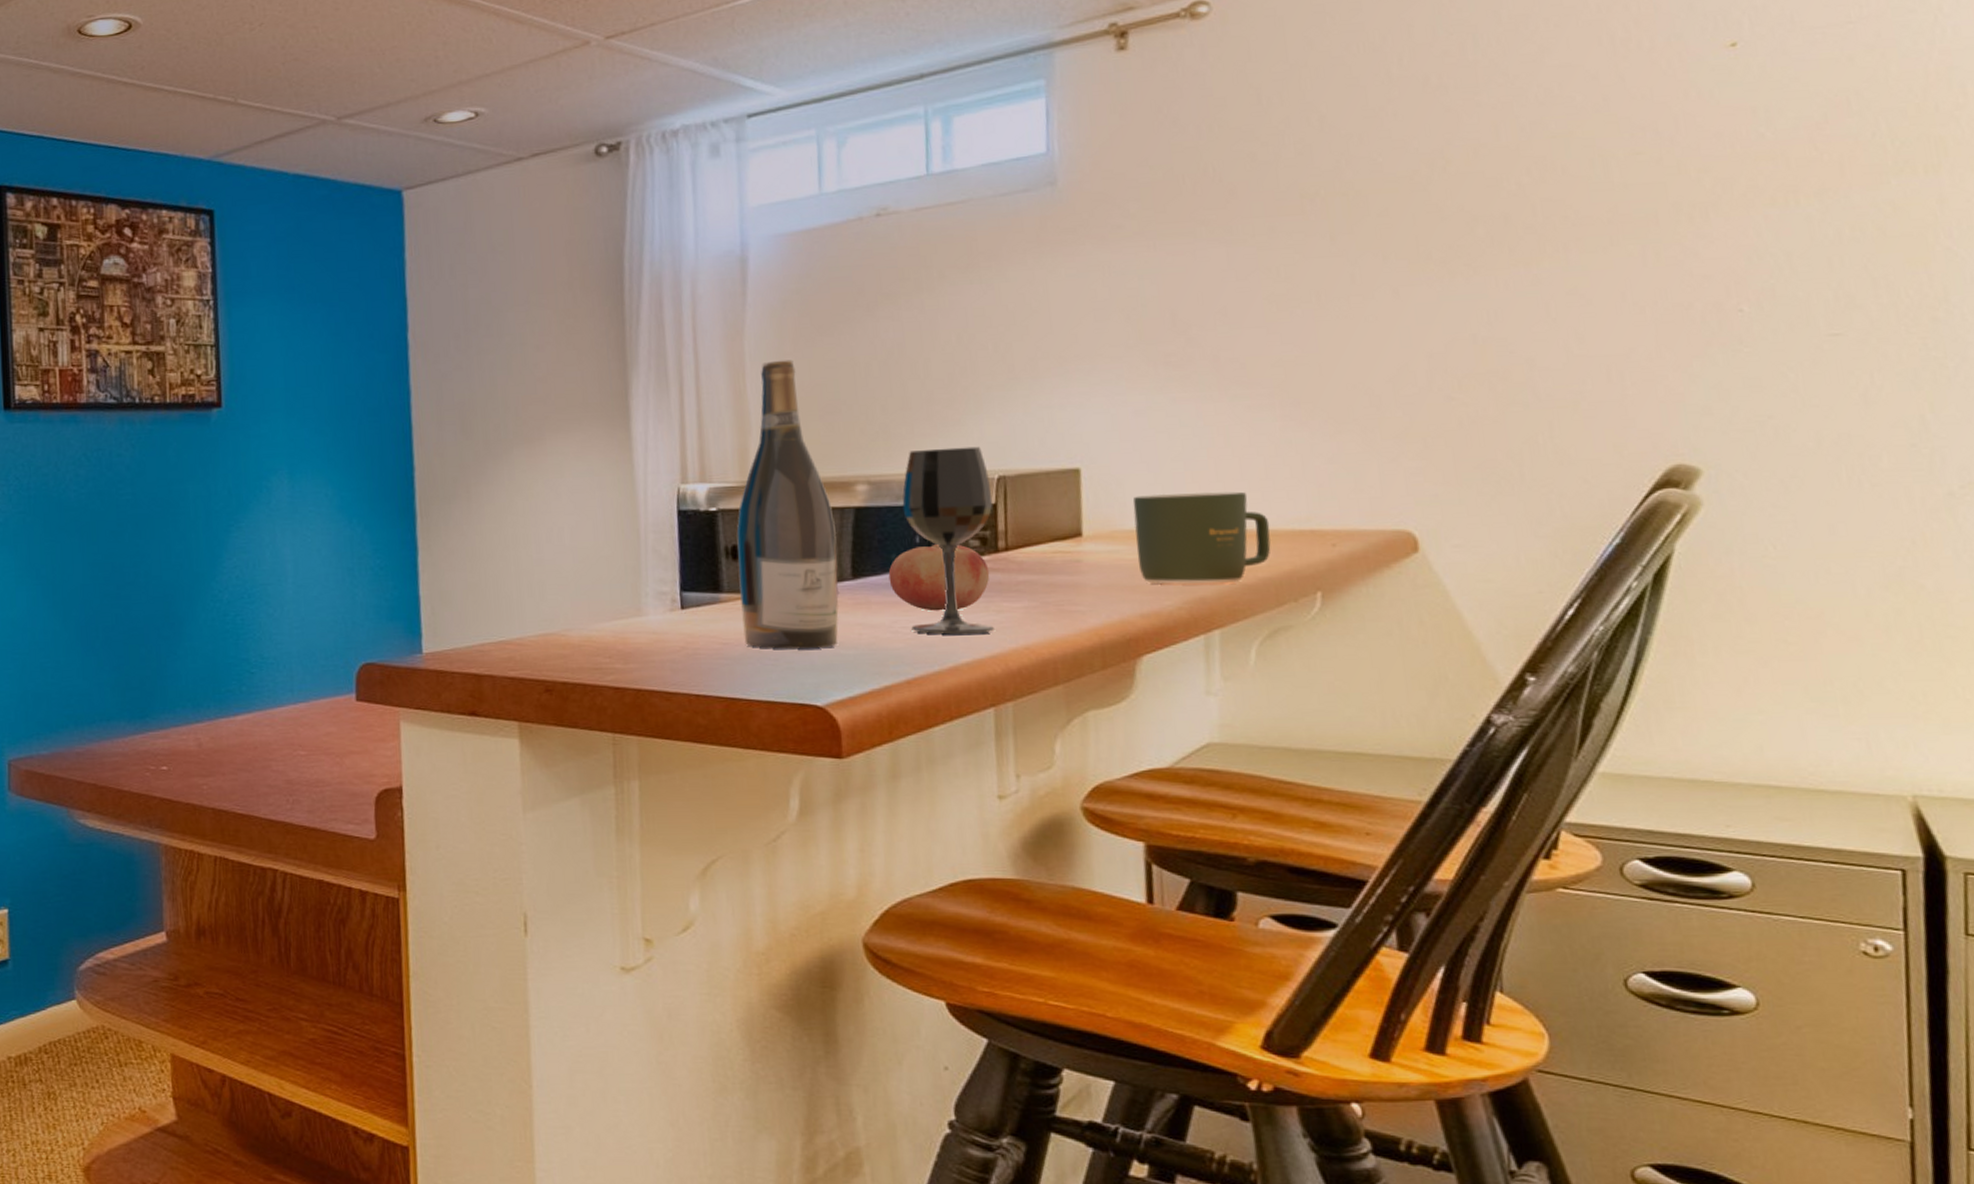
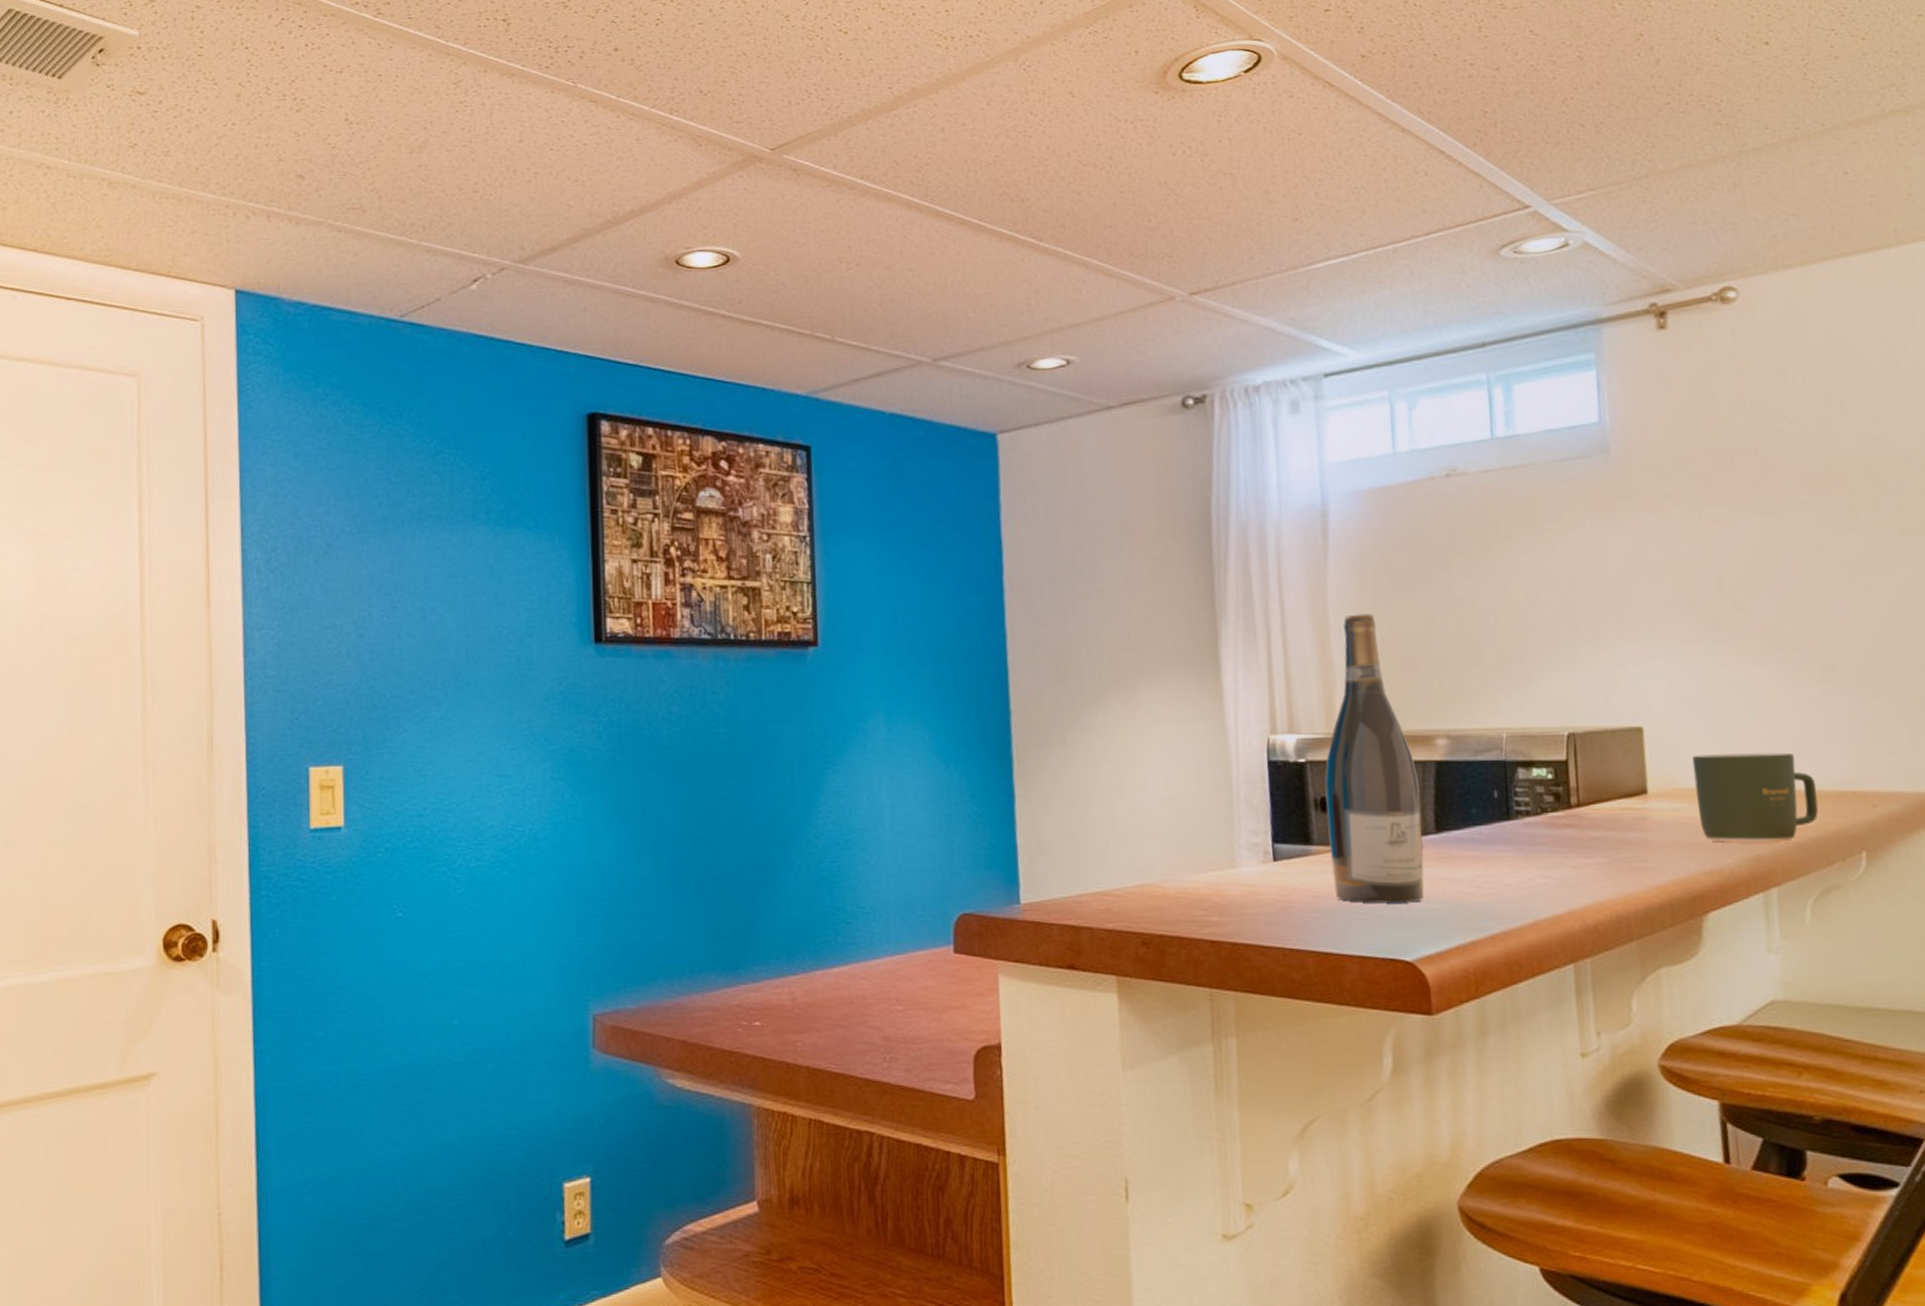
fruit: present [888,543,990,612] -> none [1469,798,1565,867]
wine glass: present [902,446,994,635] -> none [1480,703,1571,890]

